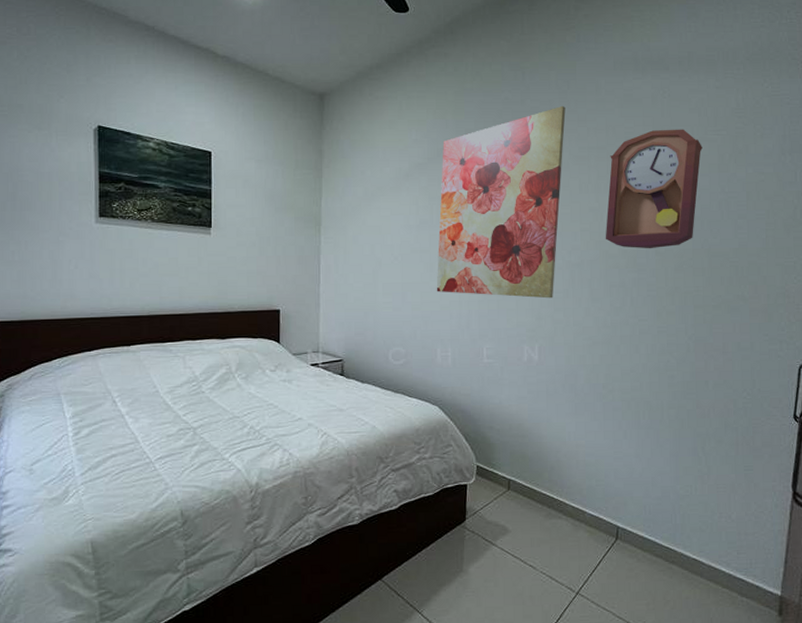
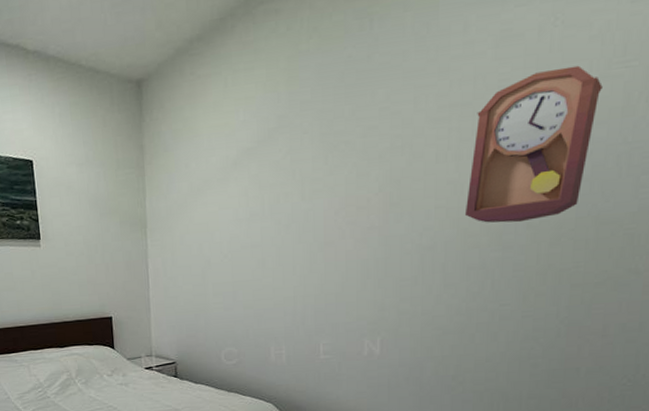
wall art: present [436,105,566,299] -> none [269,55,423,289]

